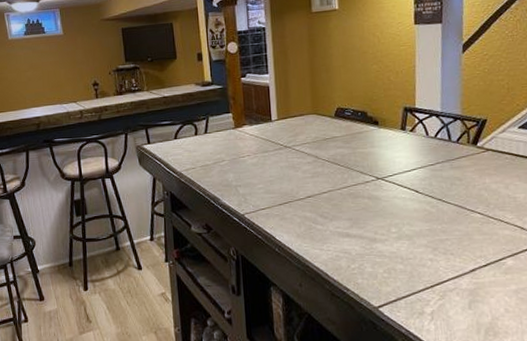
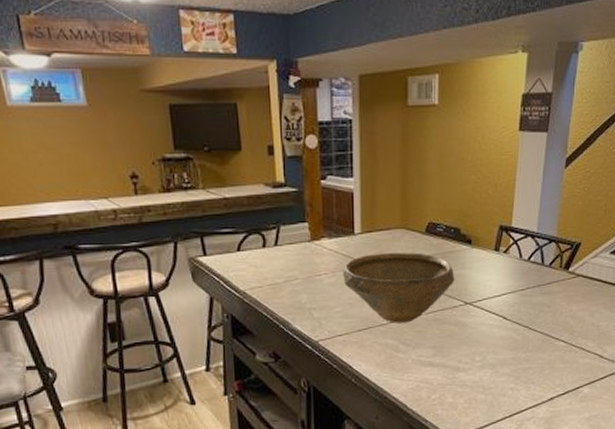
bowl: none [263,134,366,198] -> present [343,252,455,323]

